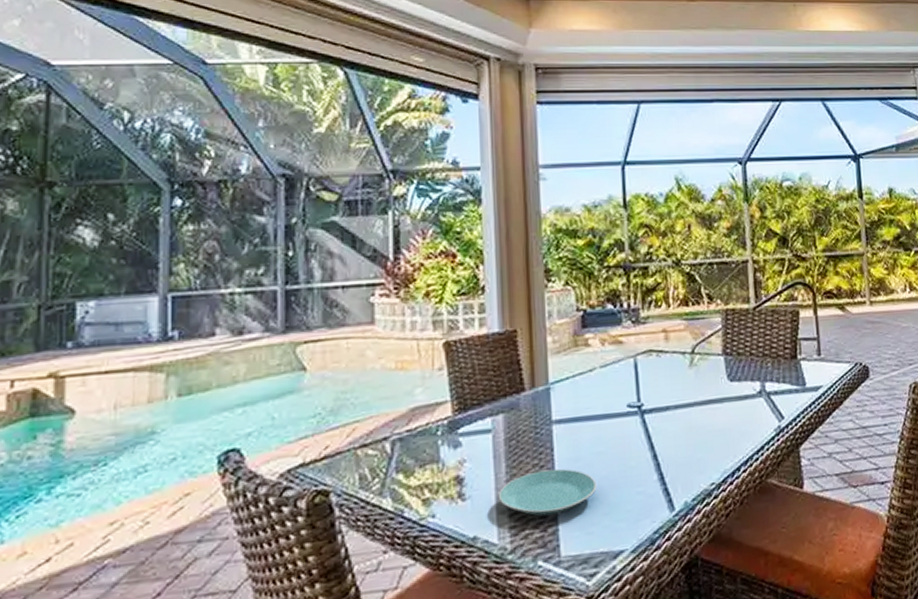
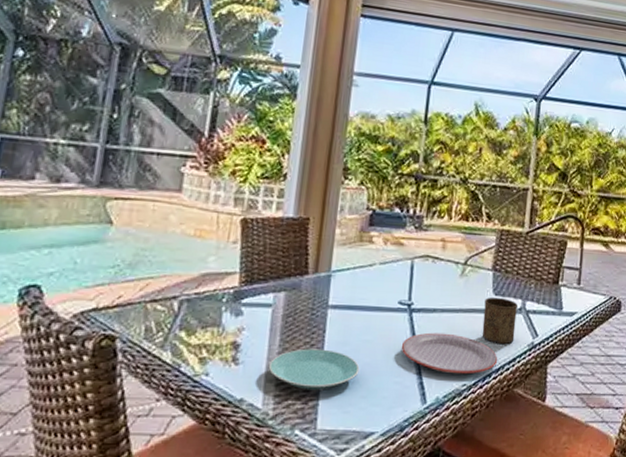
plate: none [637,430,745,475] -> present [401,332,498,374]
cup: none [720,382,759,434] -> present [482,297,518,345]

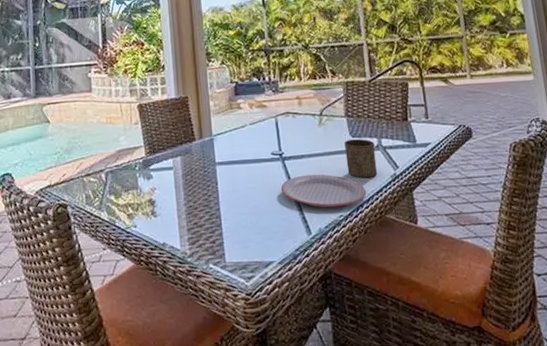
plate: present [268,348,360,390] -> none [179,198,251,232]

